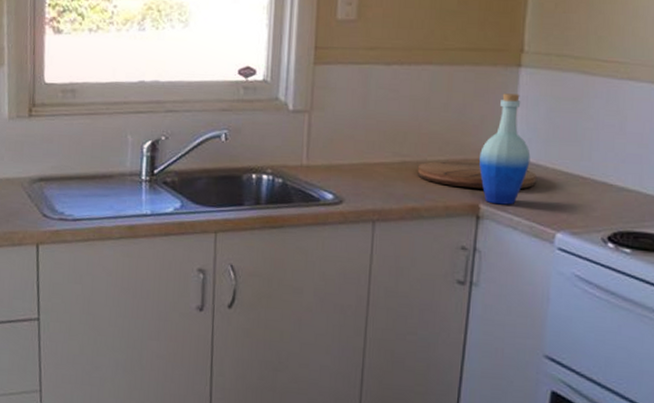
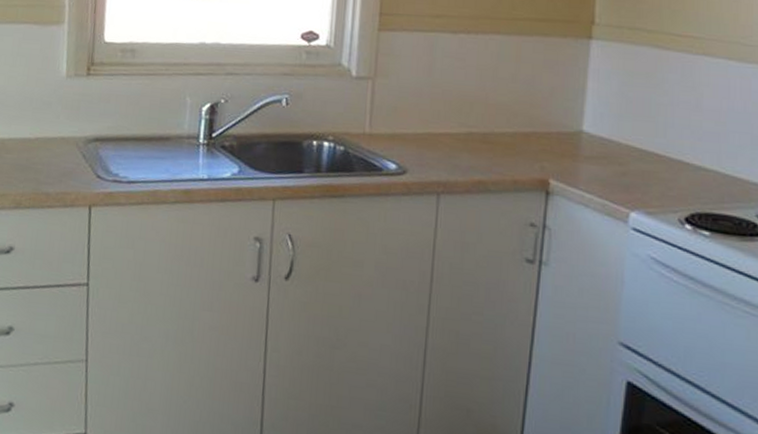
cutting board: present [417,161,537,189] -> none [484,133,609,165]
bottle: present [479,93,531,205] -> none [549,66,603,181]

